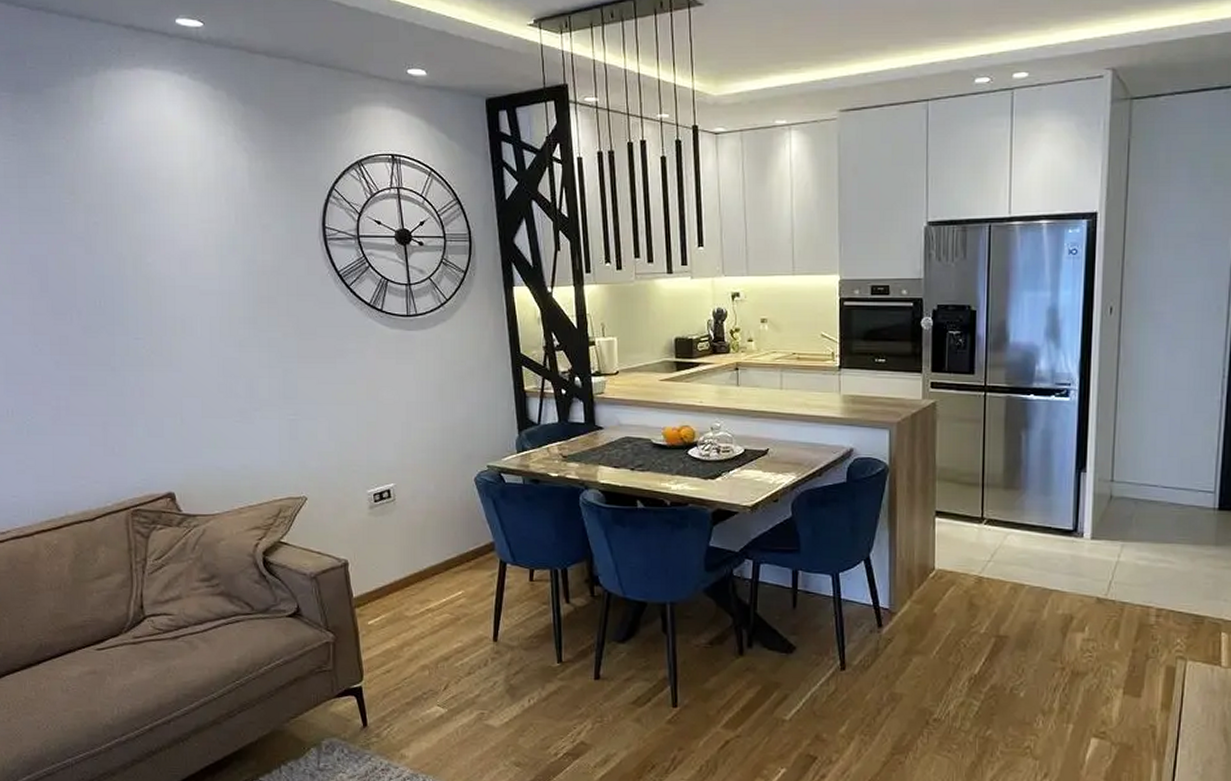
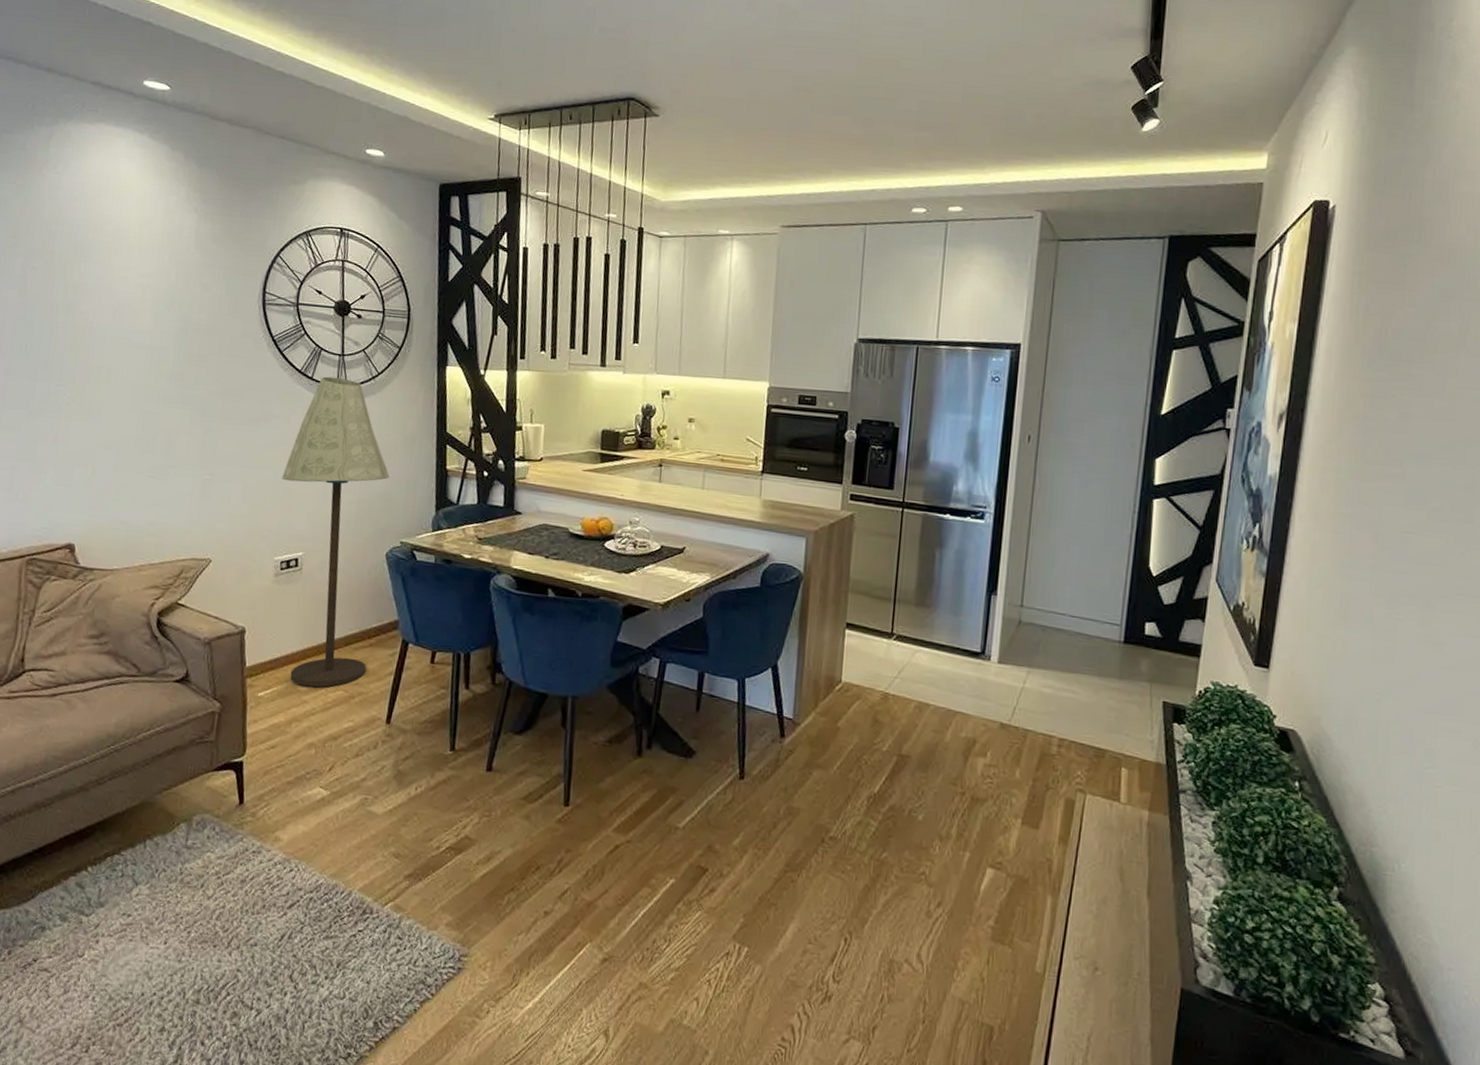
floor lamp: none [364,307,470,612] -> present [281,376,390,688]

